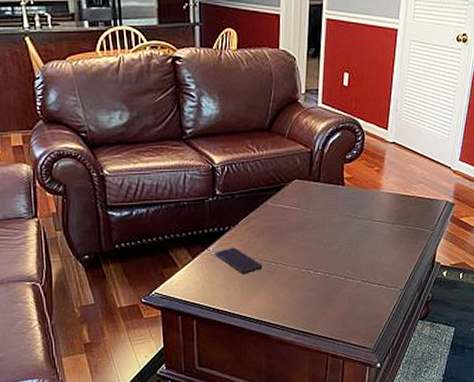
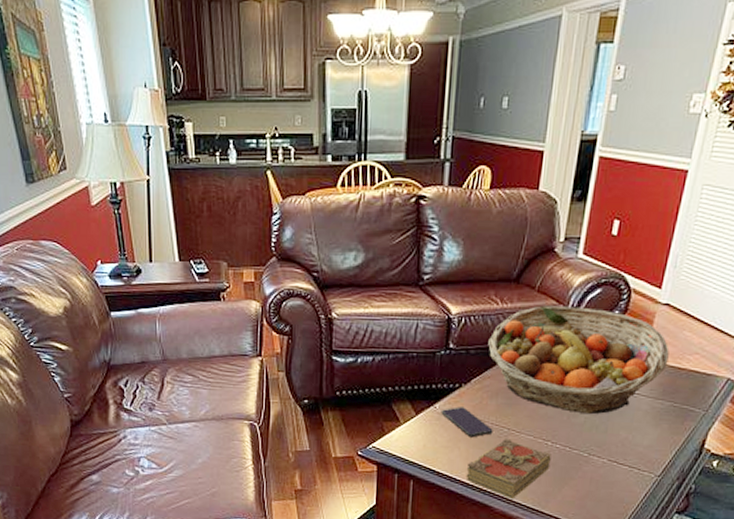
book: none [243,271,314,326] -> present [465,438,551,500]
fruit basket: none [250,150,400,243] -> present [488,305,670,415]

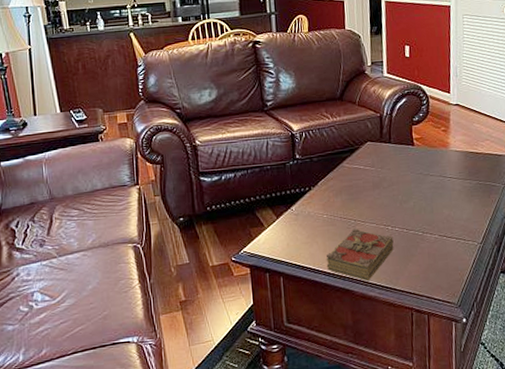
smartphone: present [441,407,493,438] -> none [297,206,343,232]
fruit basket: present [488,305,670,415] -> none [326,114,468,199]

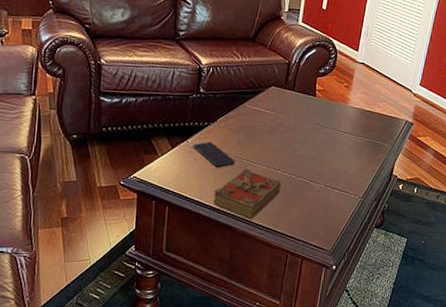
smartphone: none [297,206,343,232] -> present [192,141,235,168]

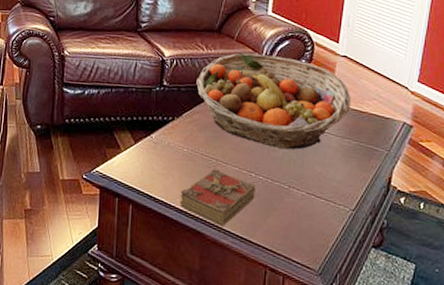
smartphone: present [192,141,235,168] -> none [156,137,203,167]
fruit basket: none [231,60,366,149] -> present [196,52,351,150]

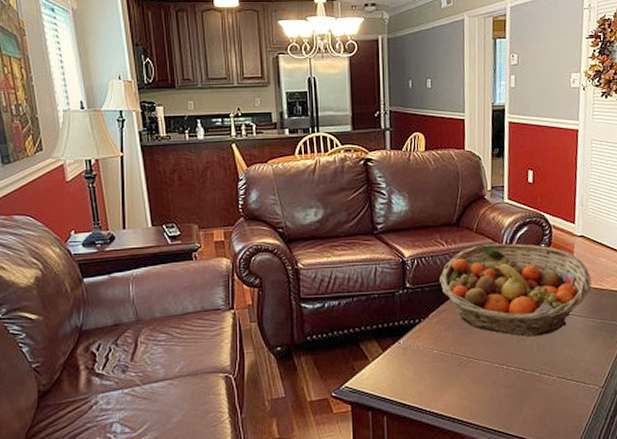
book: present [179,168,256,228] -> none [434,366,509,425]

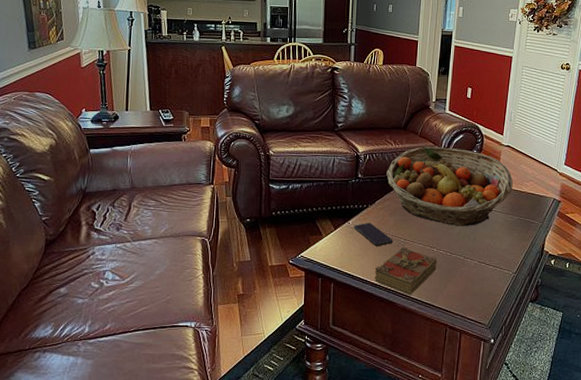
smartphone: none [405,340,454,369] -> present [353,222,393,247]
book: none [434,366,509,425] -> present [374,246,437,296]

